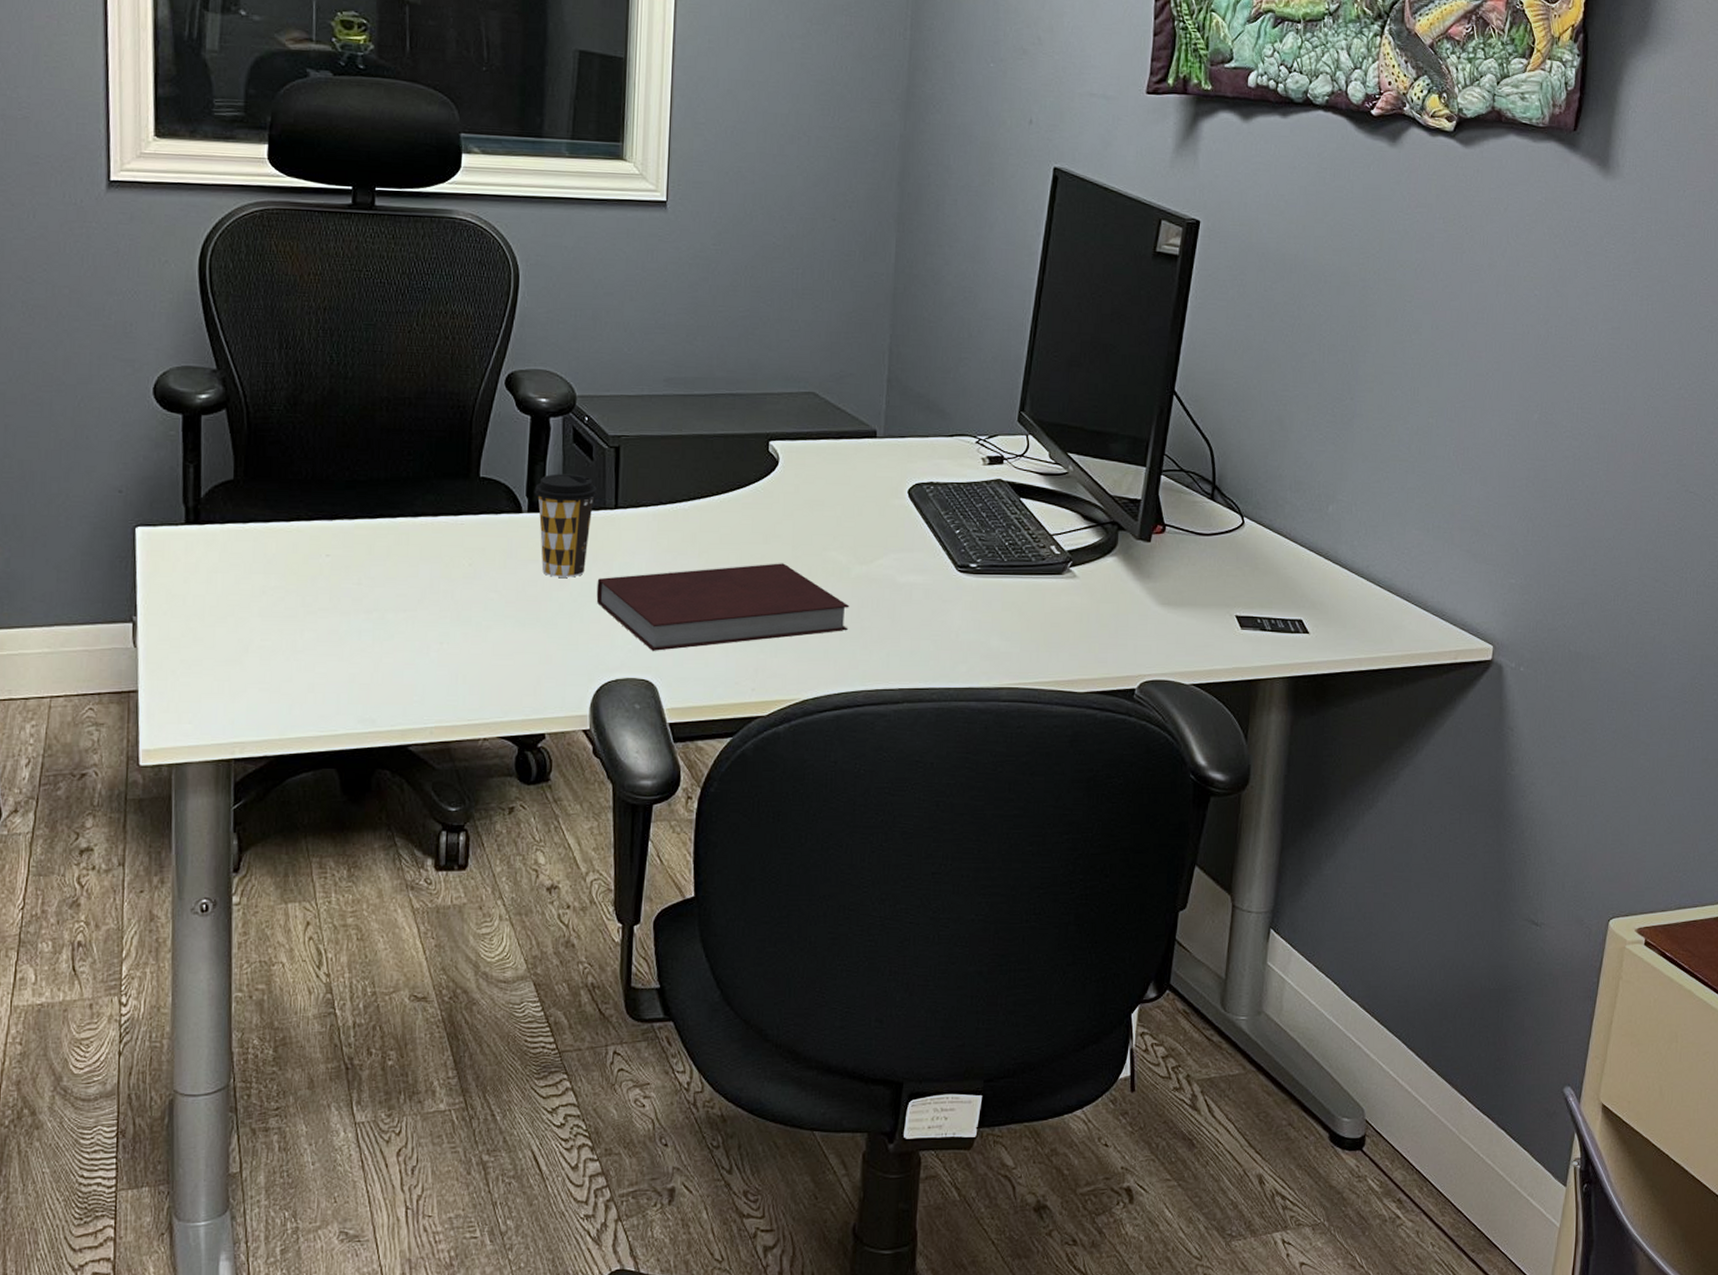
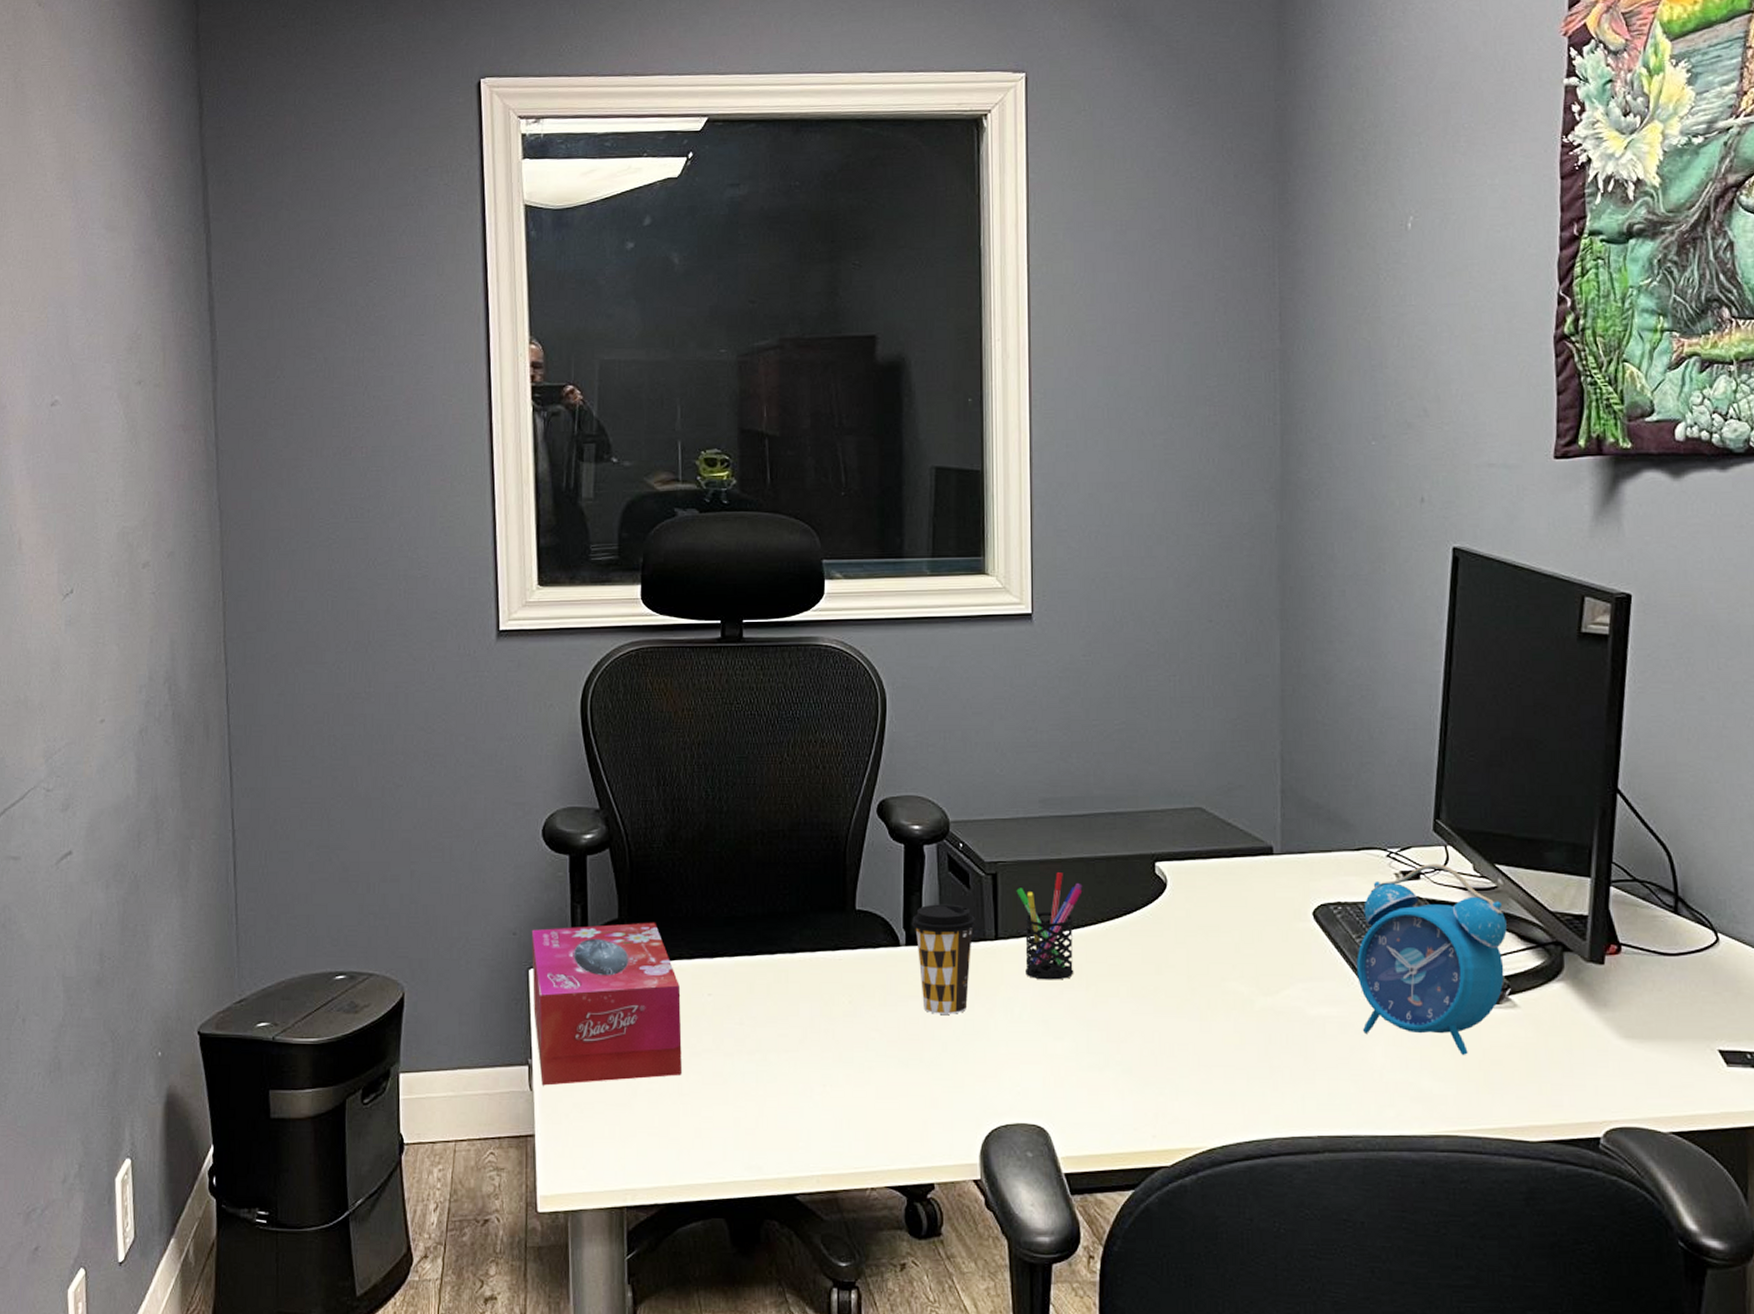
tissue box: none [138,483,298,643] -> present [531,922,682,1086]
notebook: present [596,563,850,651] -> none [980,995,1256,1094]
pen holder: none [637,447,701,547] -> present [1016,872,1083,980]
alarm clock: none [943,450,1073,618] -> present [1357,863,1507,1055]

